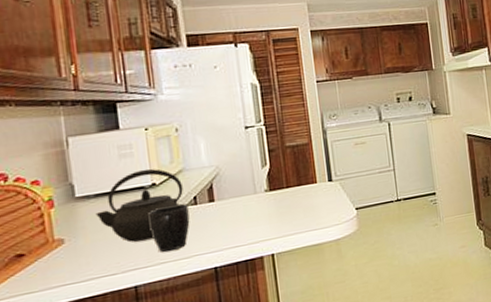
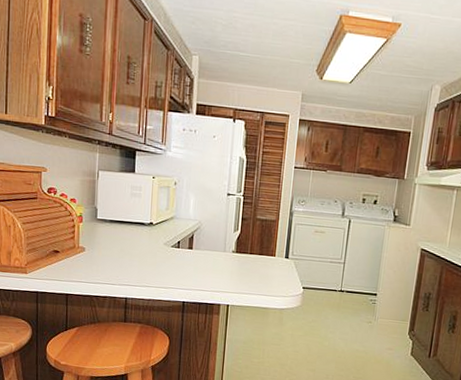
kettle: present [95,168,183,242] -> none [108,209,172,266]
mug: present [148,203,190,252] -> none [143,242,173,279]

